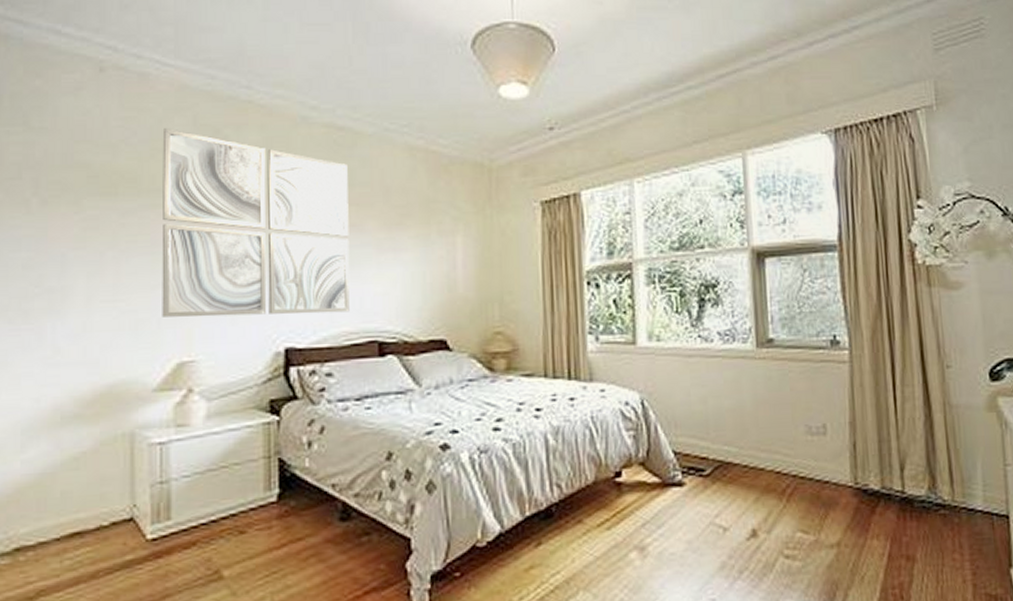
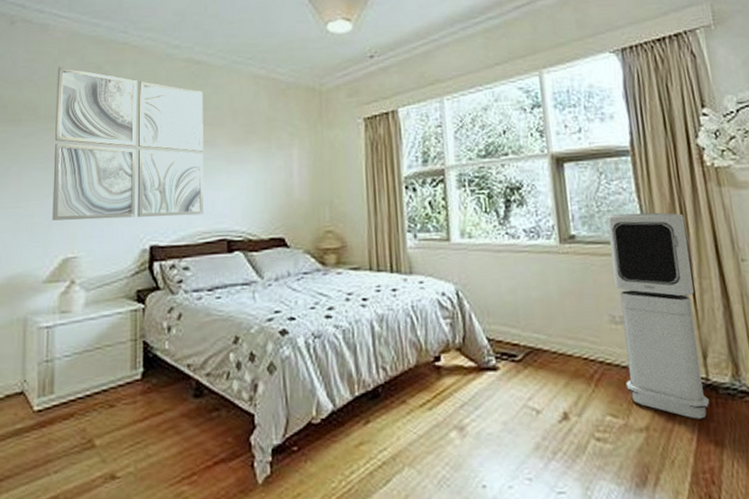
air purifier: none [809,314,904,534] -> present [607,212,710,419]

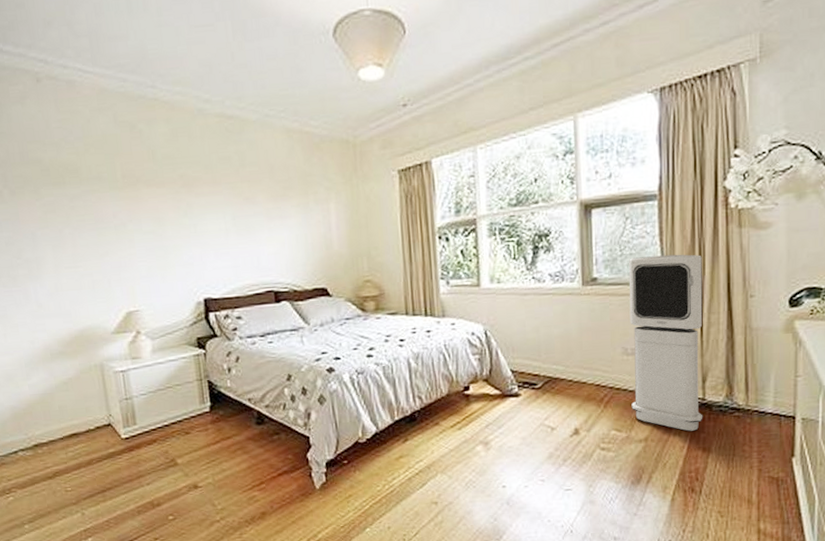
wall art: present [52,67,204,221] -> none [91,126,250,278]

